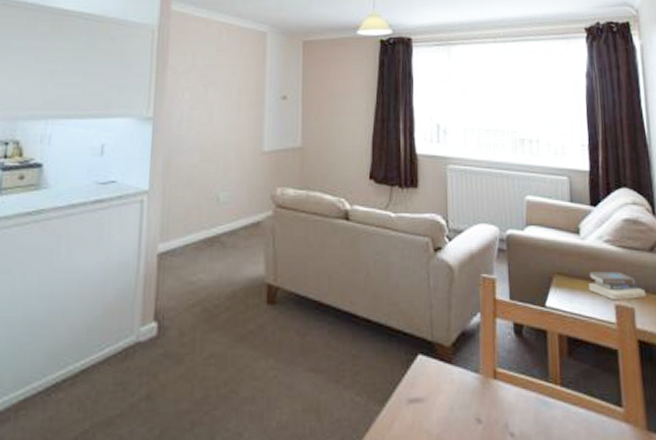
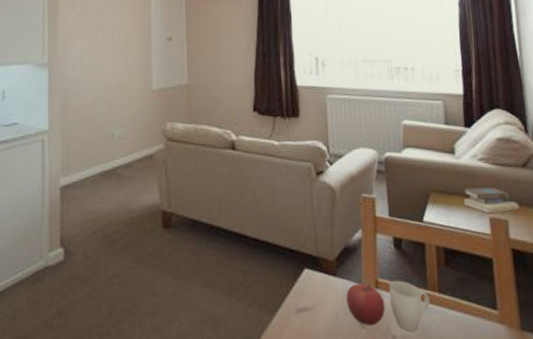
fruit: none [462,373,504,421] -> present [346,283,386,326]
mug: none [507,370,551,429] -> present [388,280,430,332]

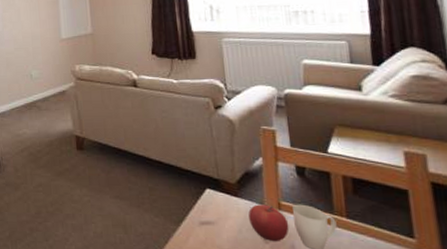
books: present [463,187,519,214] -> none [372,122,440,148]

